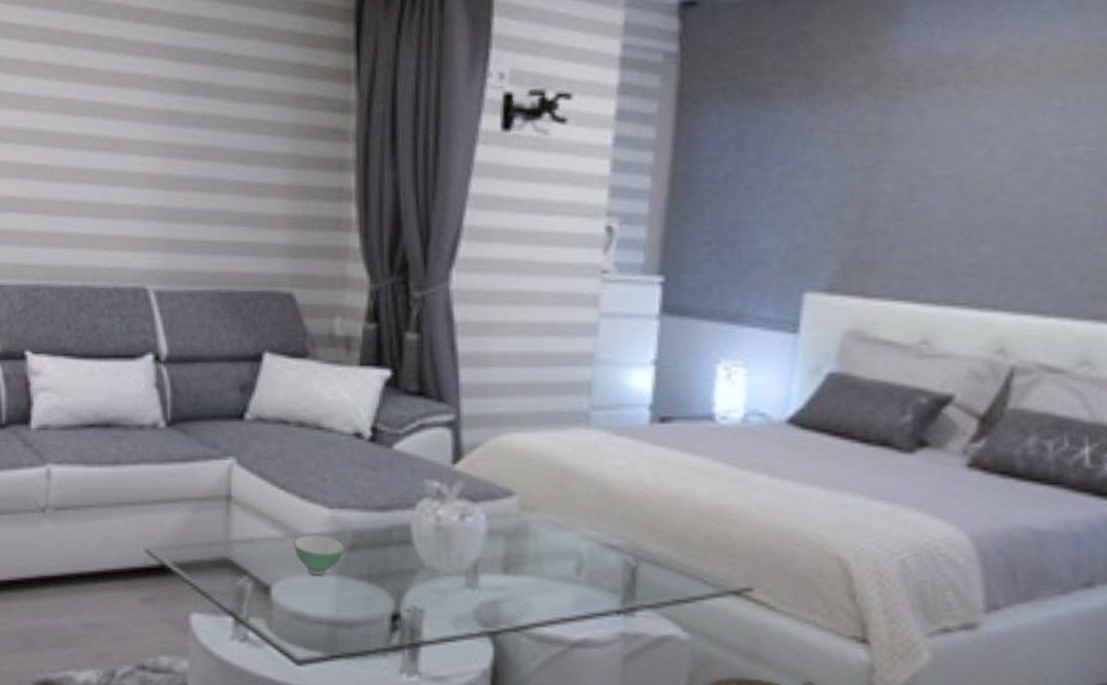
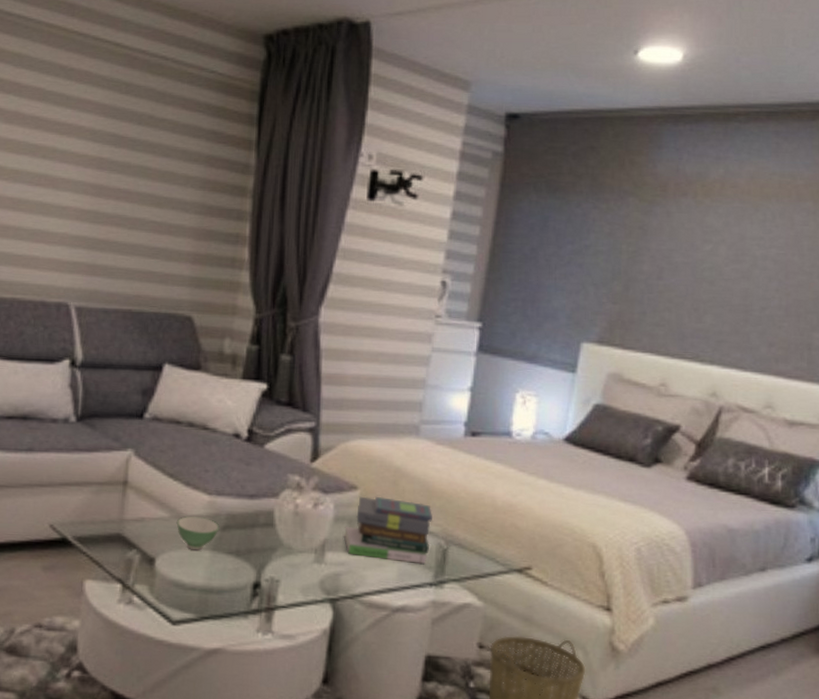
books: none [501,503,615,588] -> present [344,496,432,565]

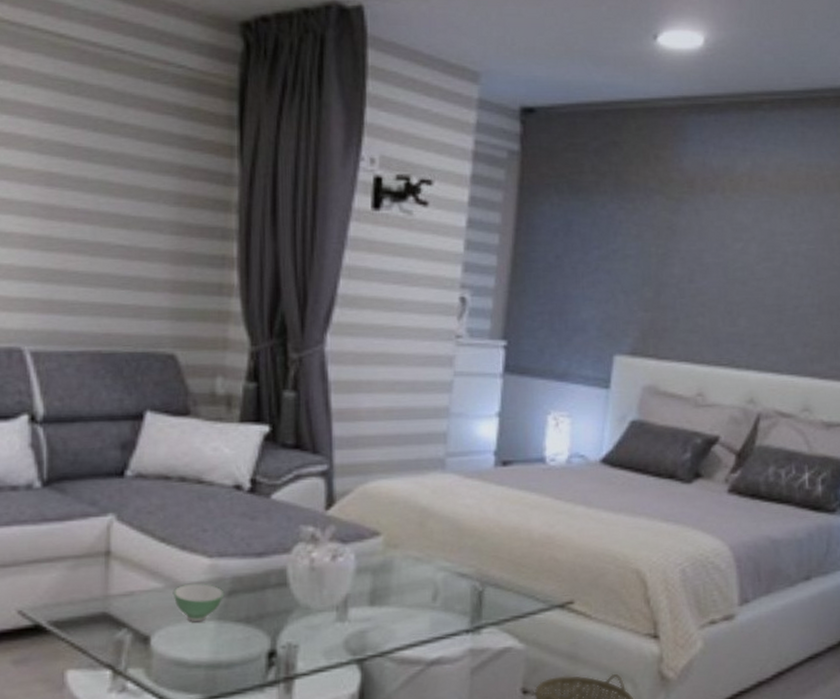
books: present [344,496,432,565] -> none [368,540,465,611]

